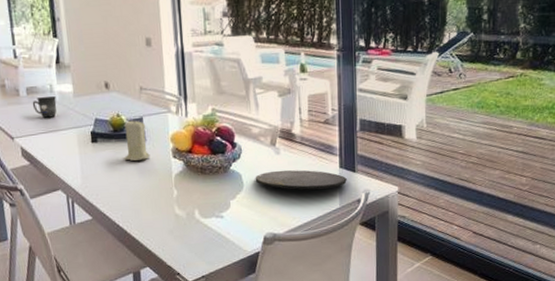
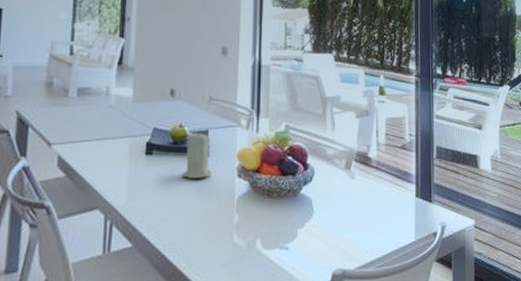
mug: present [32,96,57,118] -> none [81,100,111,123]
plate: present [255,170,347,190] -> none [326,196,423,220]

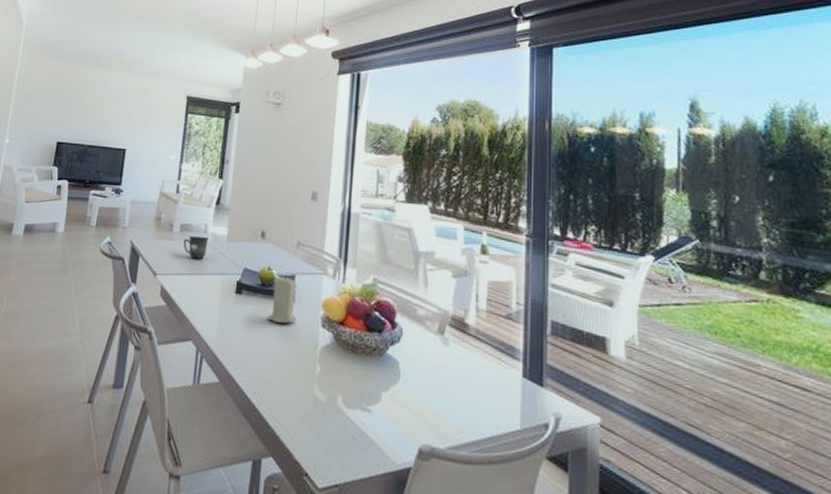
mug: none [81,100,111,123] -> present [183,236,209,259]

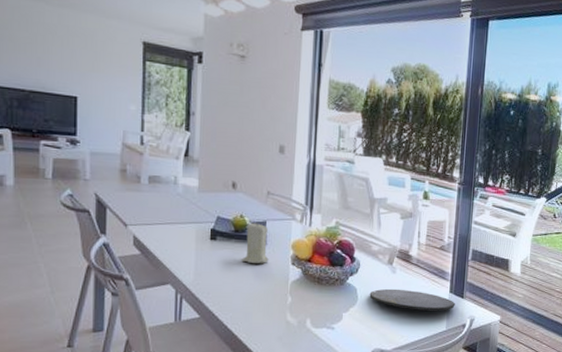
mug: present [183,236,209,259] -> none [153,188,179,209]
plate: none [415,365,532,402] -> present [369,288,455,311]

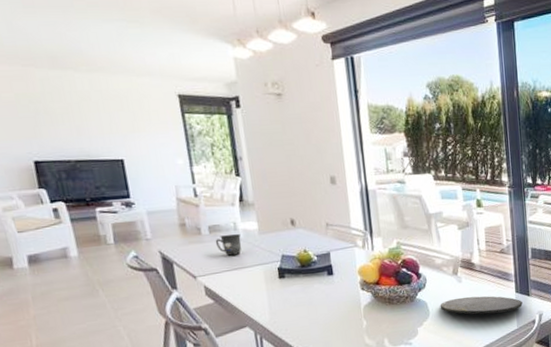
mug: none [153,188,179,209] -> present [215,234,242,256]
candle: present [242,221,269,263] -> none [312,254,339,295]

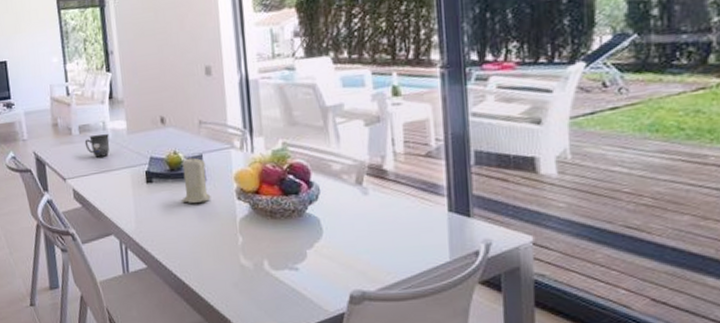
candle: none [312,254,339,295] -> present [181,156,211,203]
plate: present [440,296,523,314] -> none [337,214,459,239]

